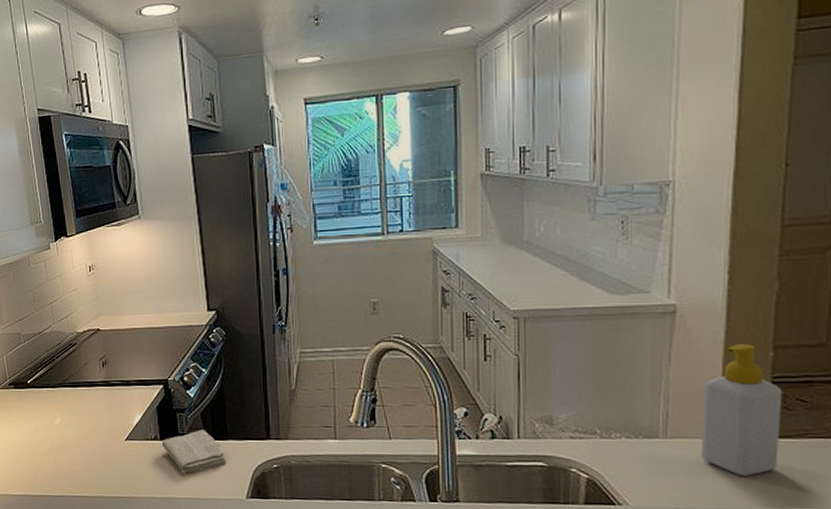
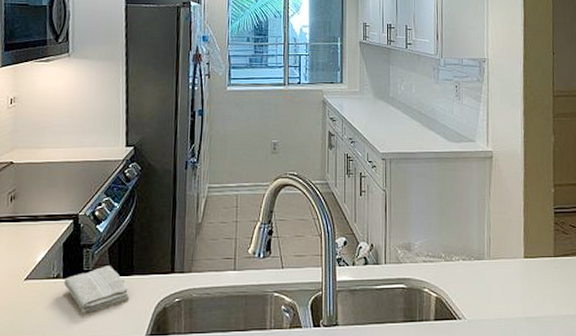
soap bottle: present [702,343,783,476] -> none [512,182,562,288]

